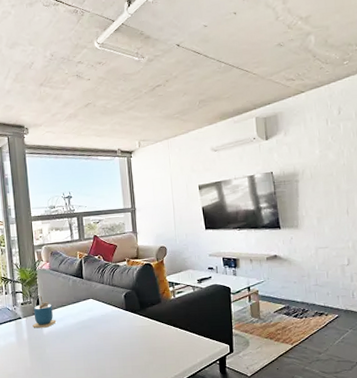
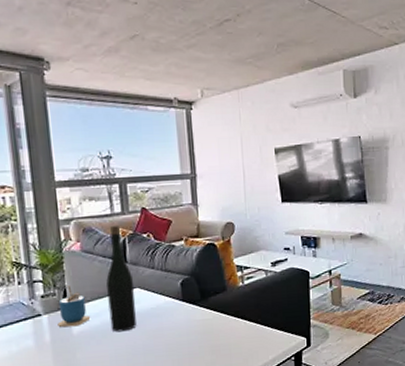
bottle: none [68,249,90,334] -> present [106,225,136,332]

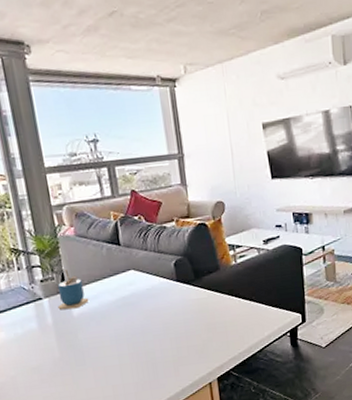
bottle: present [106,225,136,332] -> none [100,208,134,313]

